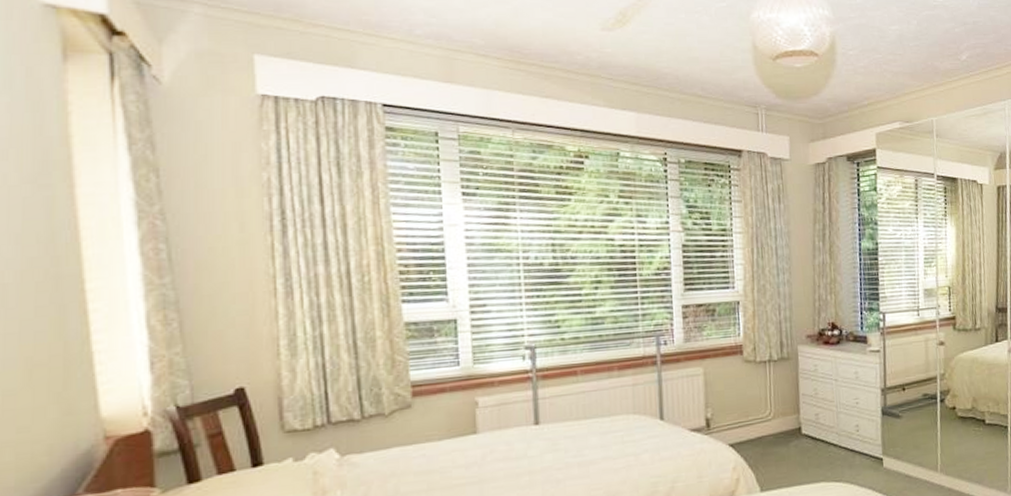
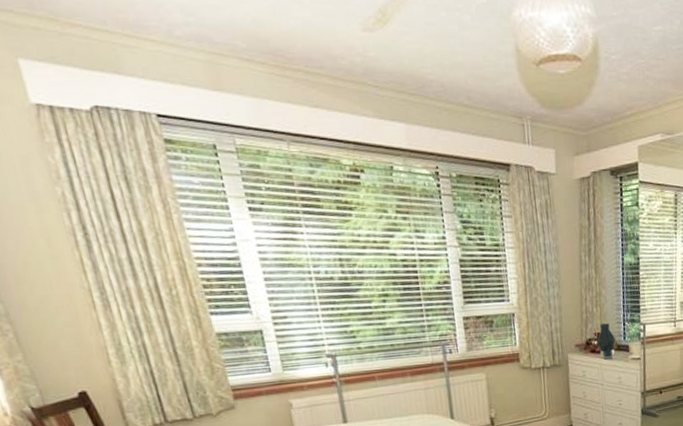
vase: none [831,312,852,353] -> present [597,323,616,361]

